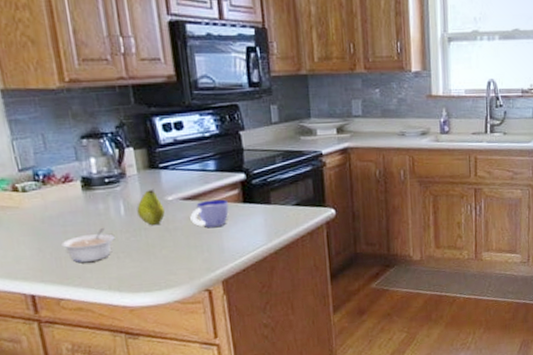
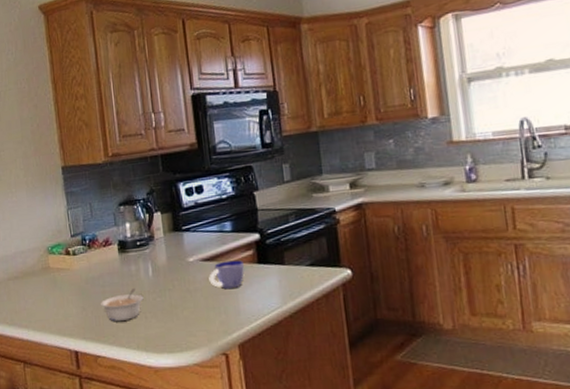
fruit: present [137,188,165,226] -> none [162,250,187,287]

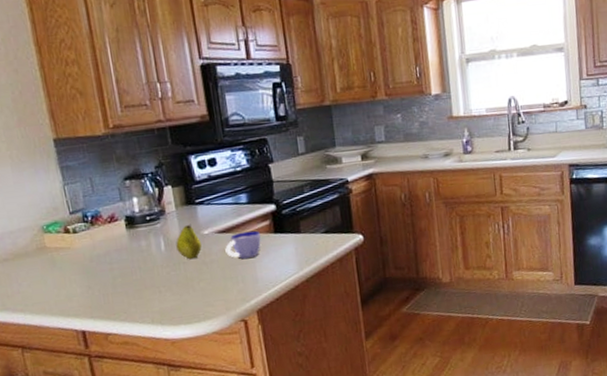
legume: present [101,289,144,322] -> none [108,264,157,298]
fruit: none [162,250,187,287] -> present [176,223,202,260]

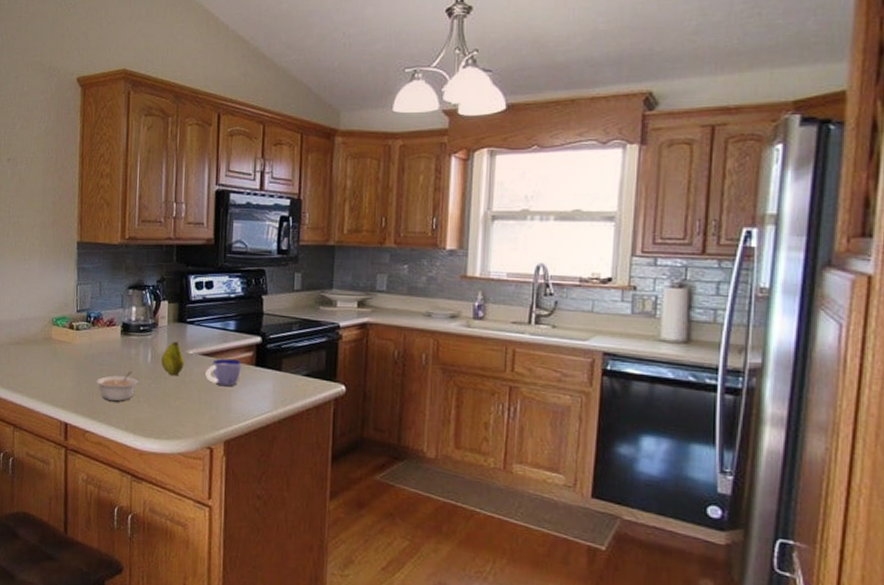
legume: none [108,264,157,298] -> present [96,371,139,402]

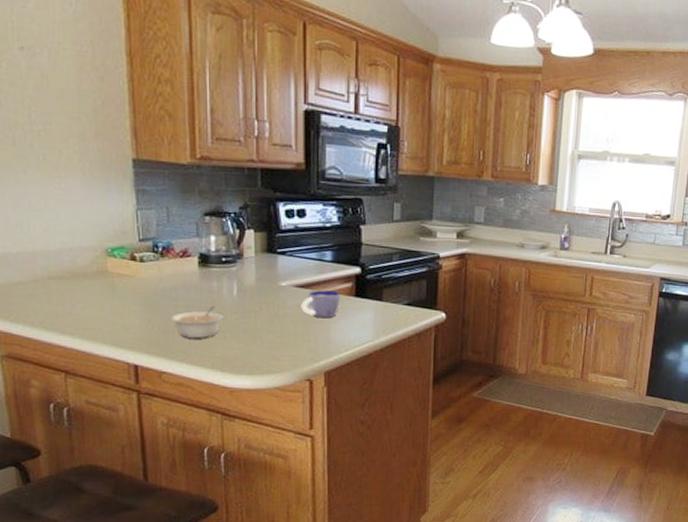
fruit: present [161,341,184,376] -> none [250,272,276,310]

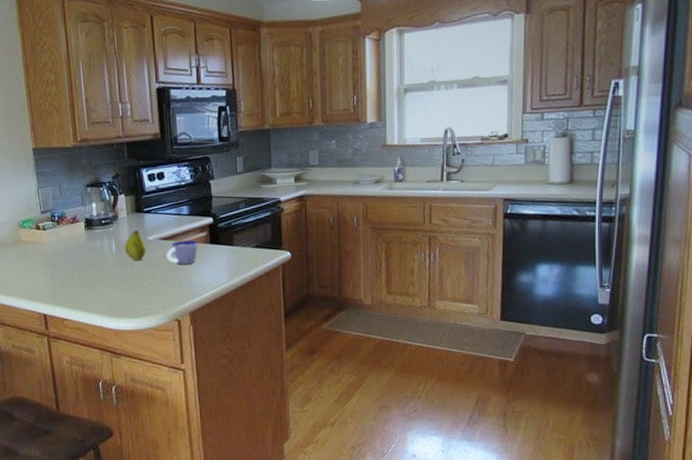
legume: present [171,306,224,339] -> none [68,262,107,290]
fruit: none [250,272,276,310] -> present [125,229,146,261]

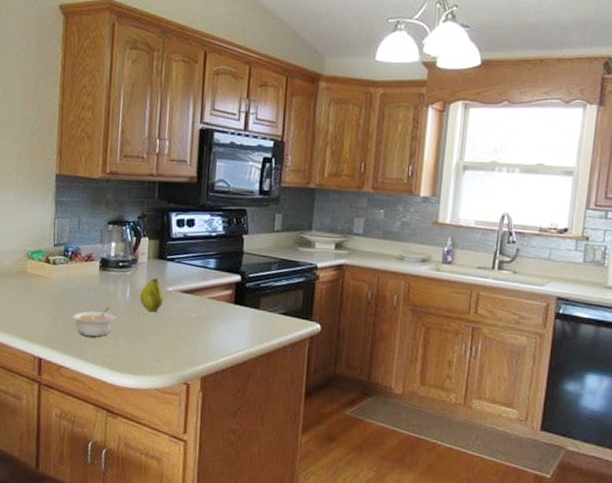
legume: none [68,262,107,290] -> present [73,307,117,337]
cup: present [166,240,198,265] -> none [184,296,220,324]

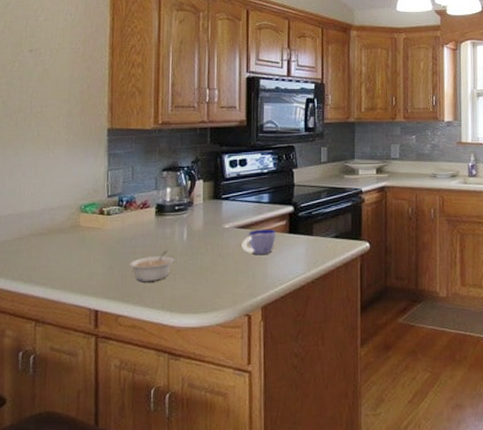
fruit: present [140,277,164,313] -> none [197,217,220,251]
cup: none [184,296,220,324] -> present [241,229,276,256]

